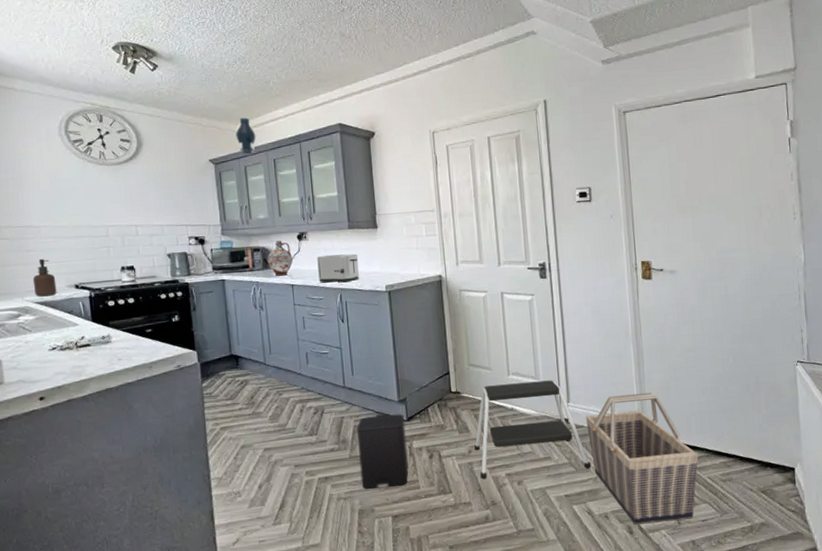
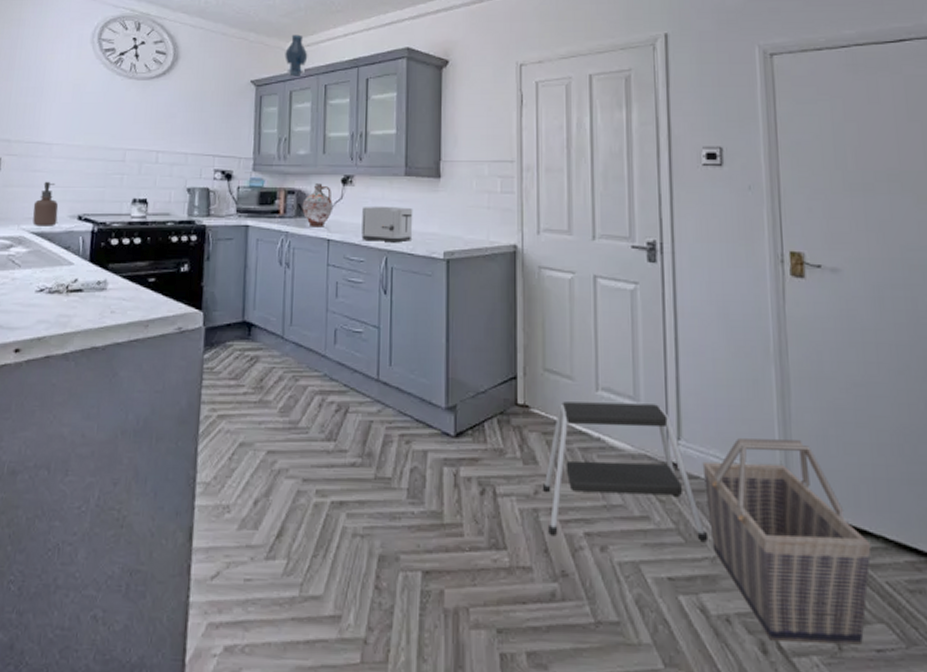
pedal bin: present [357,414,409,489] -> none [386,423,452,528]

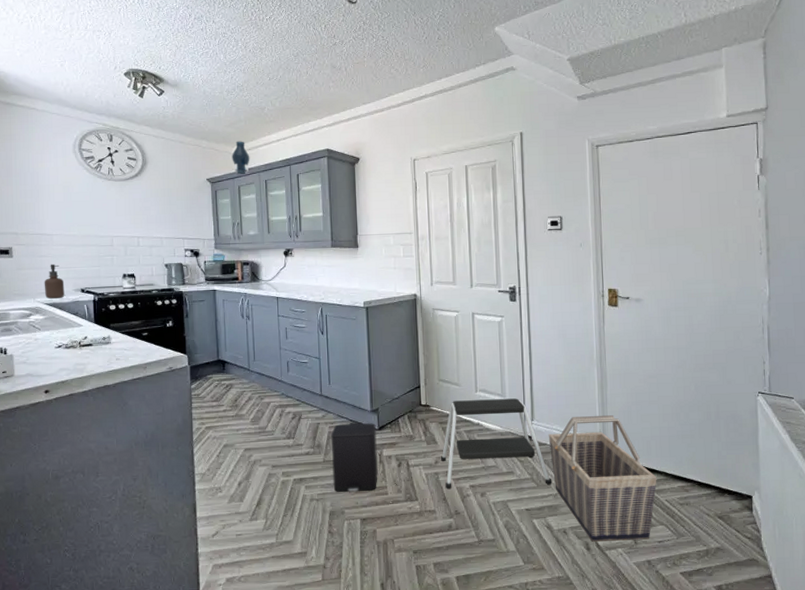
ceramic jug: present [302,183,334,227] -> none [255,256,279,289]
toaster: present [361,206,413,243] -> none [301,270,340,297]
pedal bin: none [386,423,452,528] -> present [331,422,378,492]

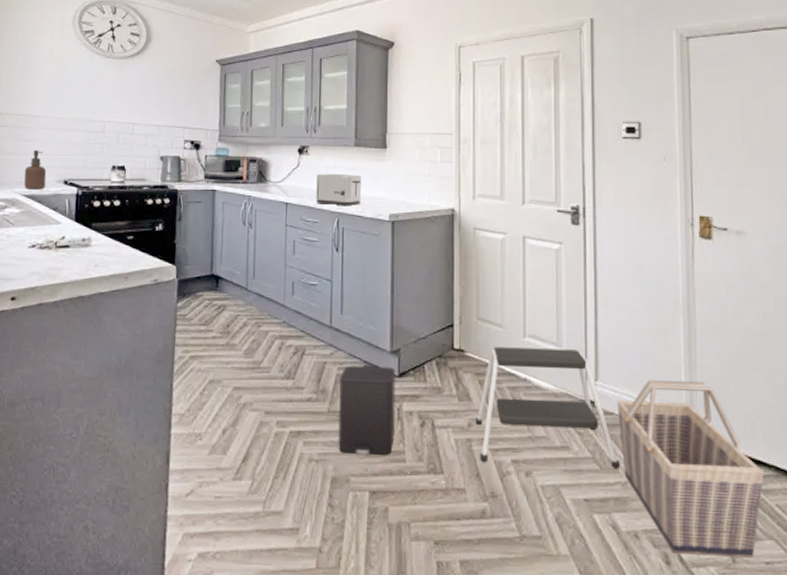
vase: present [232,141,250,175] -> none [246,18,268,56]
toaster: none [301,270,340,297] -> present [316,173,362,206]

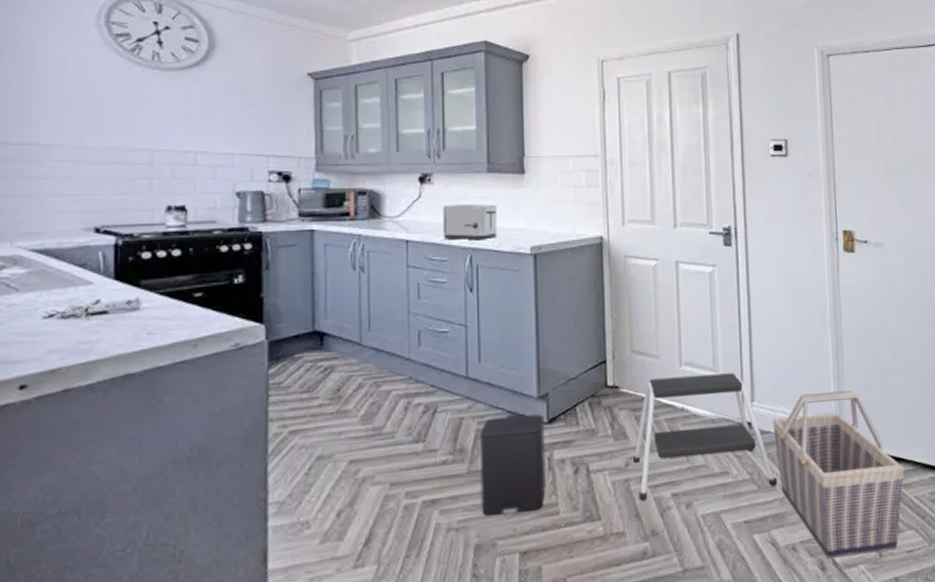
soap dispenser: present [24,149,47,190] -> none [30,189,67,242]

